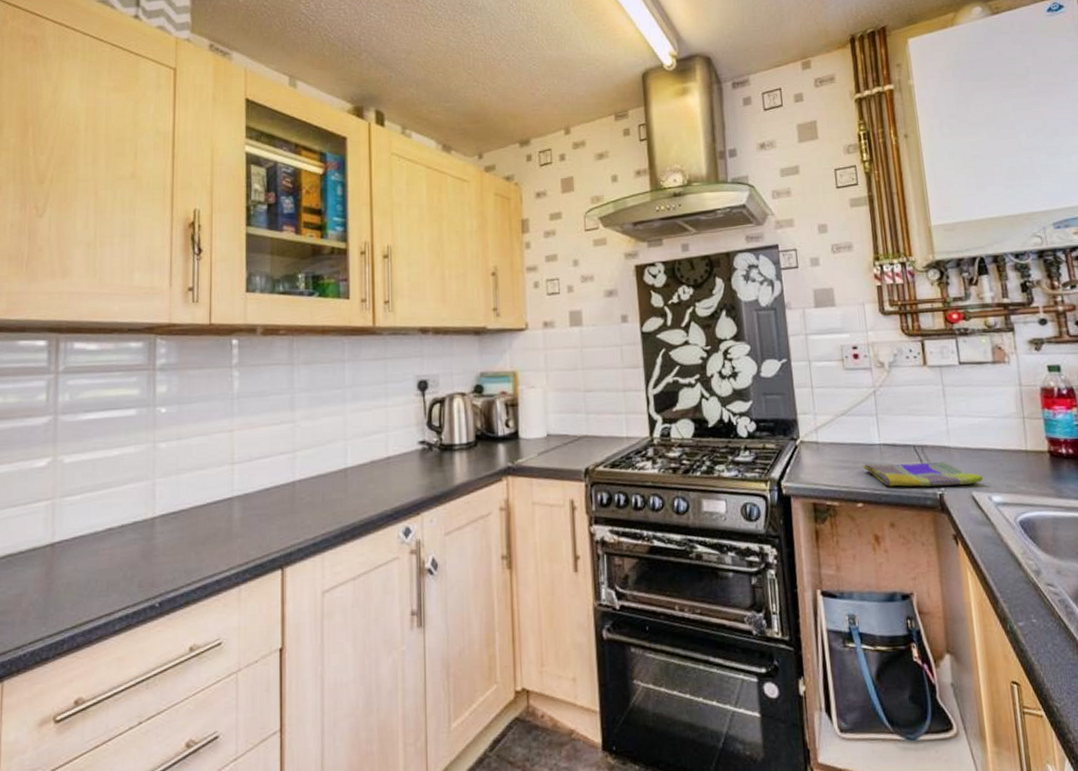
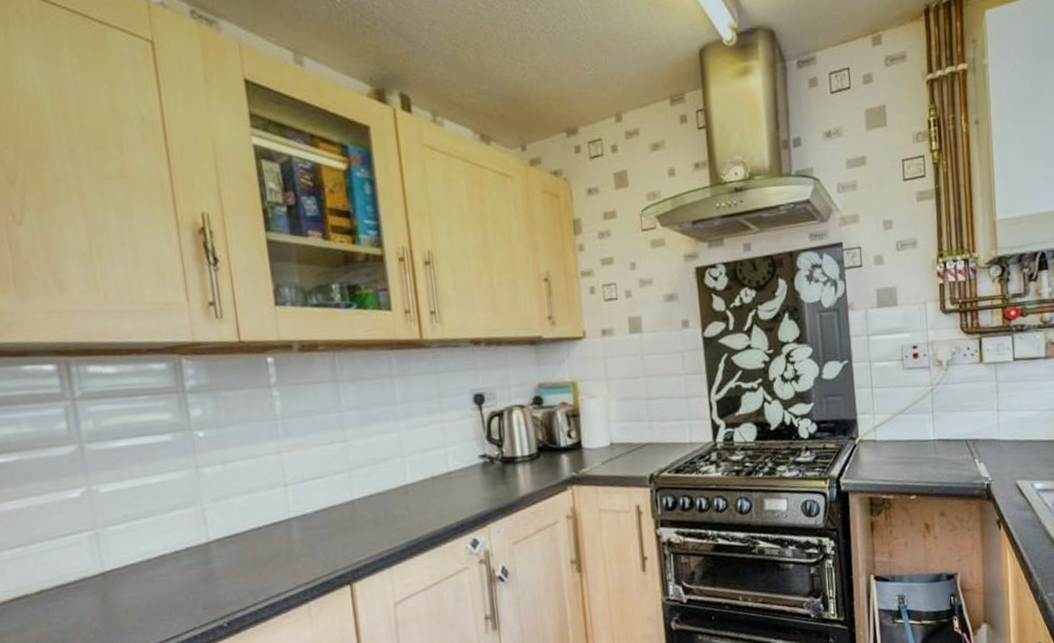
dish towel: present [862,462,983,487] -> none [916,454,1027,479]

